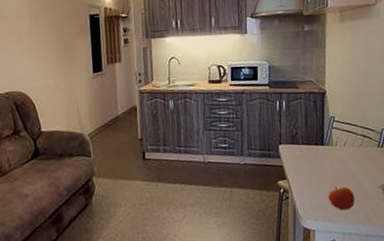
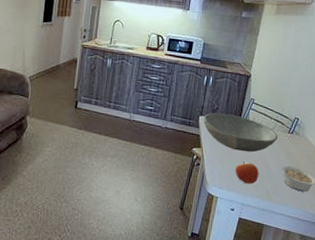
bowl: none [283,137,368,176] -> present [203,112,278,153]

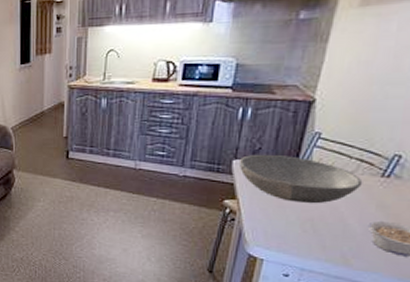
apple: present [235,161,259,185] -> none [290,215,330,245]

